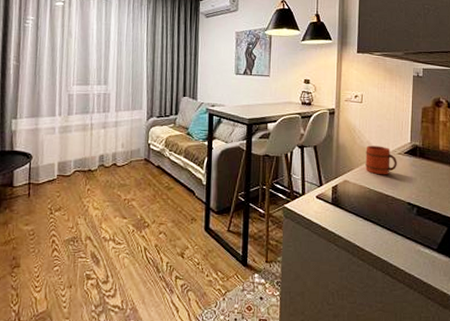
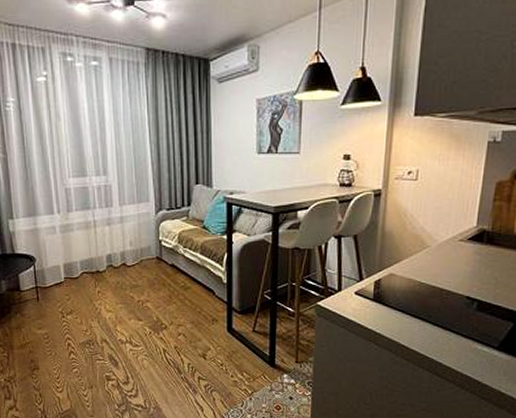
mug: present [365,145,397,175] -> none [416,232,457,266]

